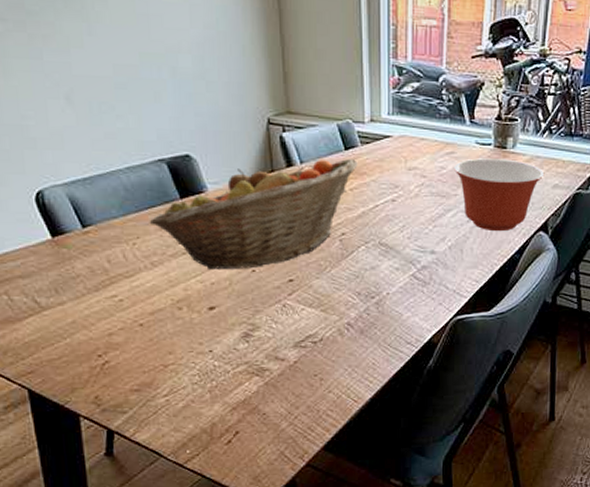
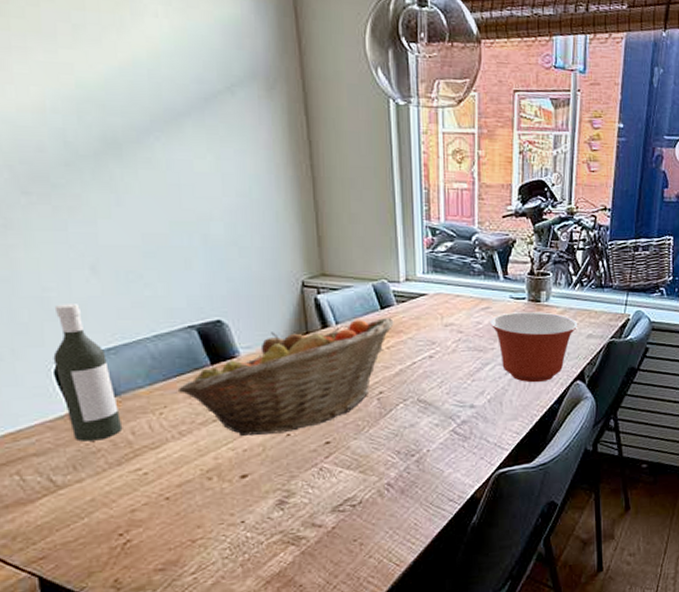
bottle: none [33,133,100,267] -> present [53,304,123,442]

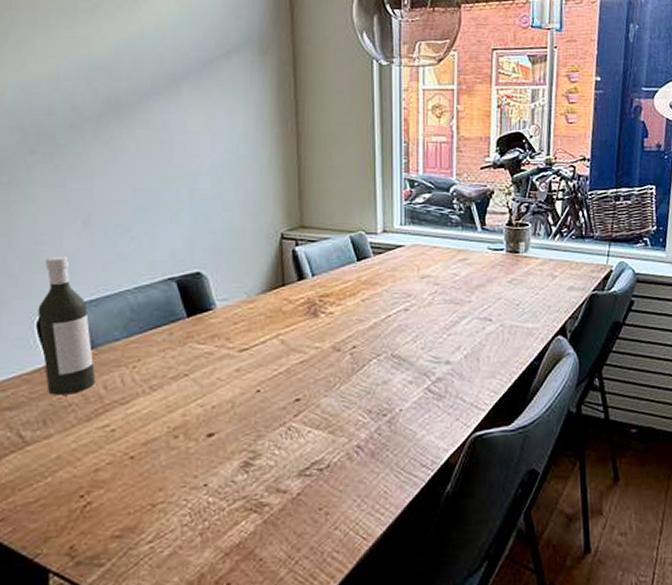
fruit basket: present [177,318,394,437] -> none [152,270,370,393]
mixing bowl: present [490,312,578,383] -> none [467,263,559,338]

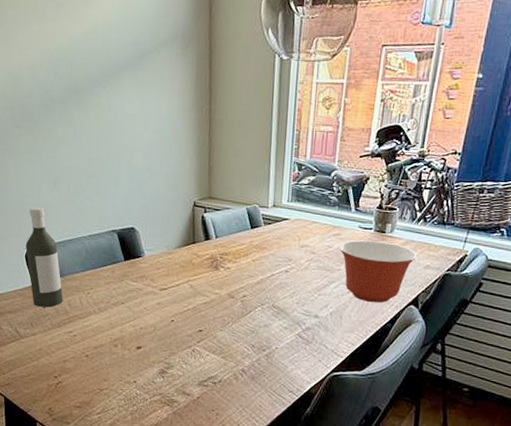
mixing bowl: none [467,263,559,338] -> present [339,240,418,303]

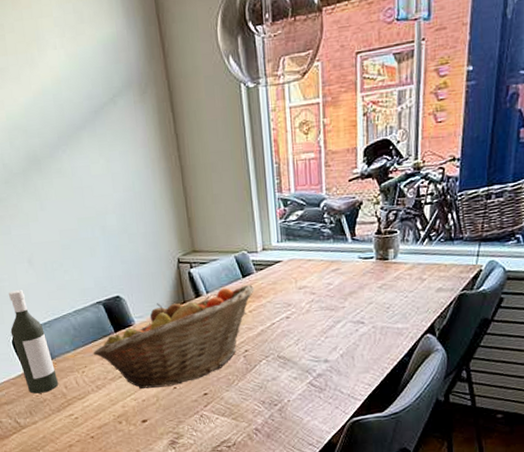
fruit basket: none [100,236,260,319] -> present [93,285,254,390]
mixing bowl: present [339,240,418,303] -> none [340,269,428,338]

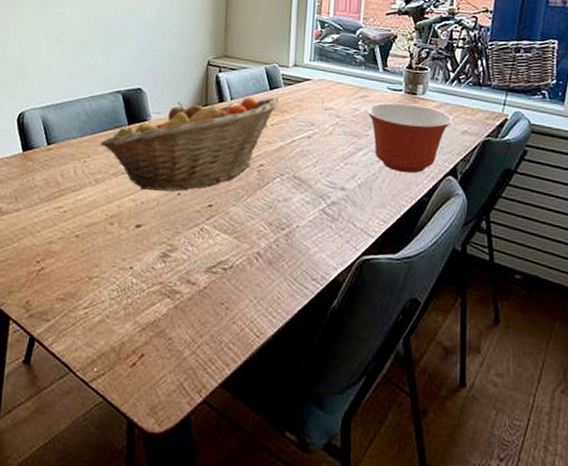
bottle: present [8,290,59,394] -> none [18,66,56,178]
mixing bowl: none [340,269,428,338] -> present [367,102,454,174]

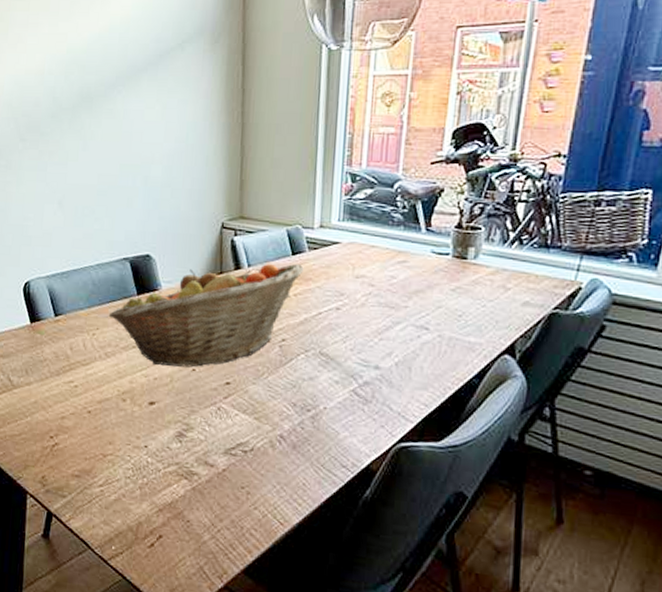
mixing bowl: present [367,102,454,174] -> none [406,268,512,351]

